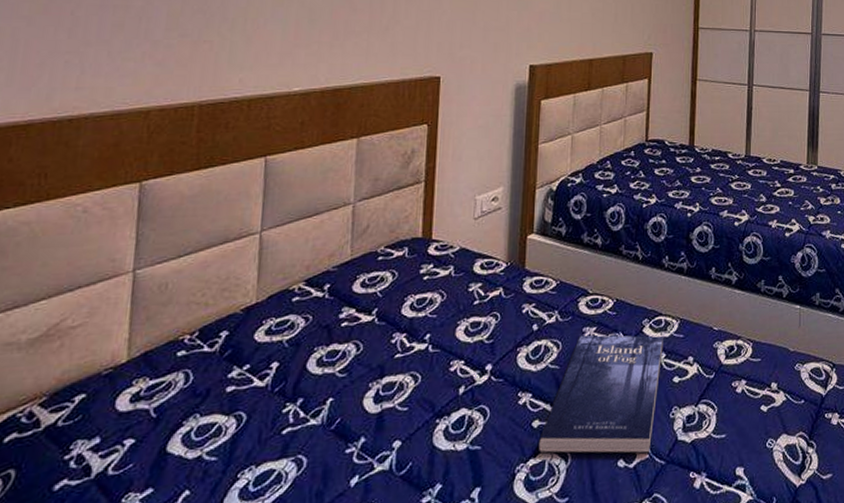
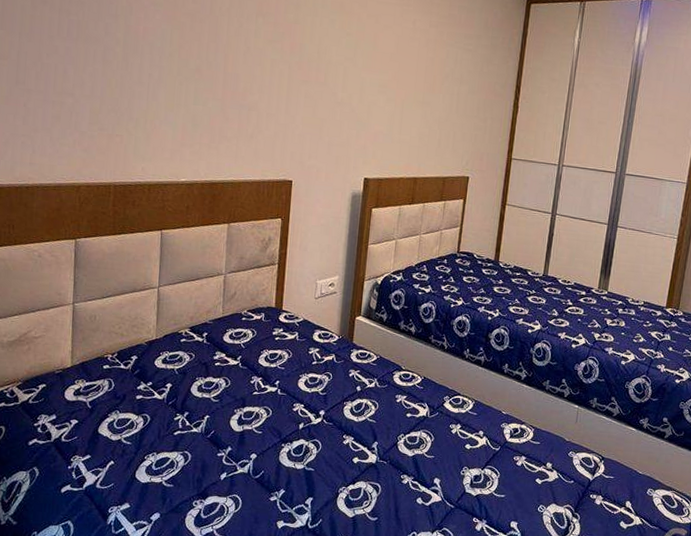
book: present [537,334,663,454] -> none [356,400,460,497]

